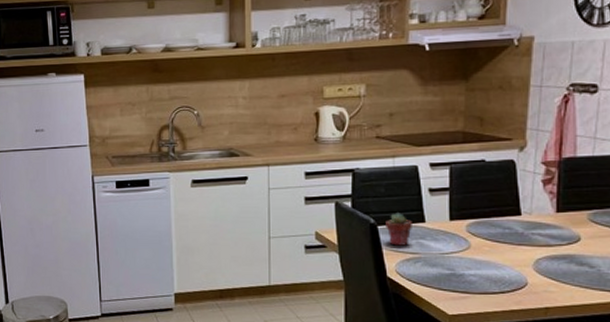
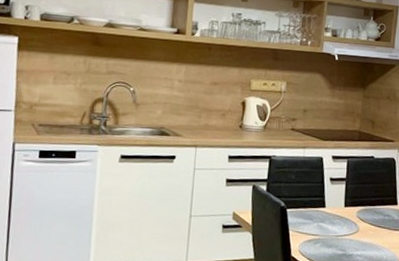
potted succulent: present [386,213,412,246] -> none [293,198,315,228]

